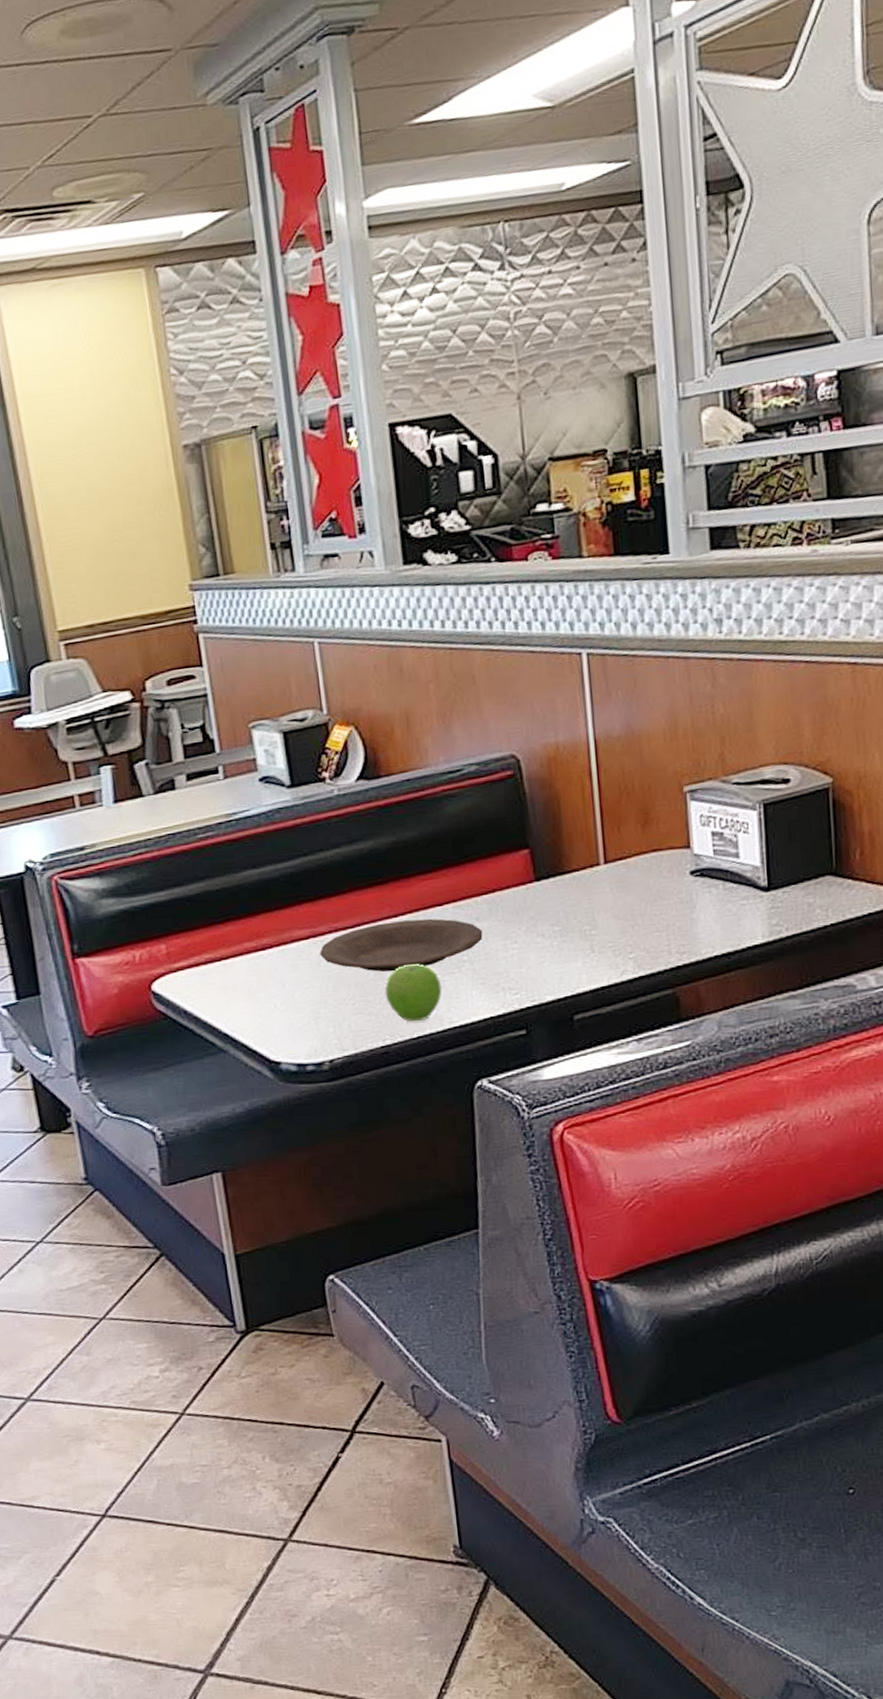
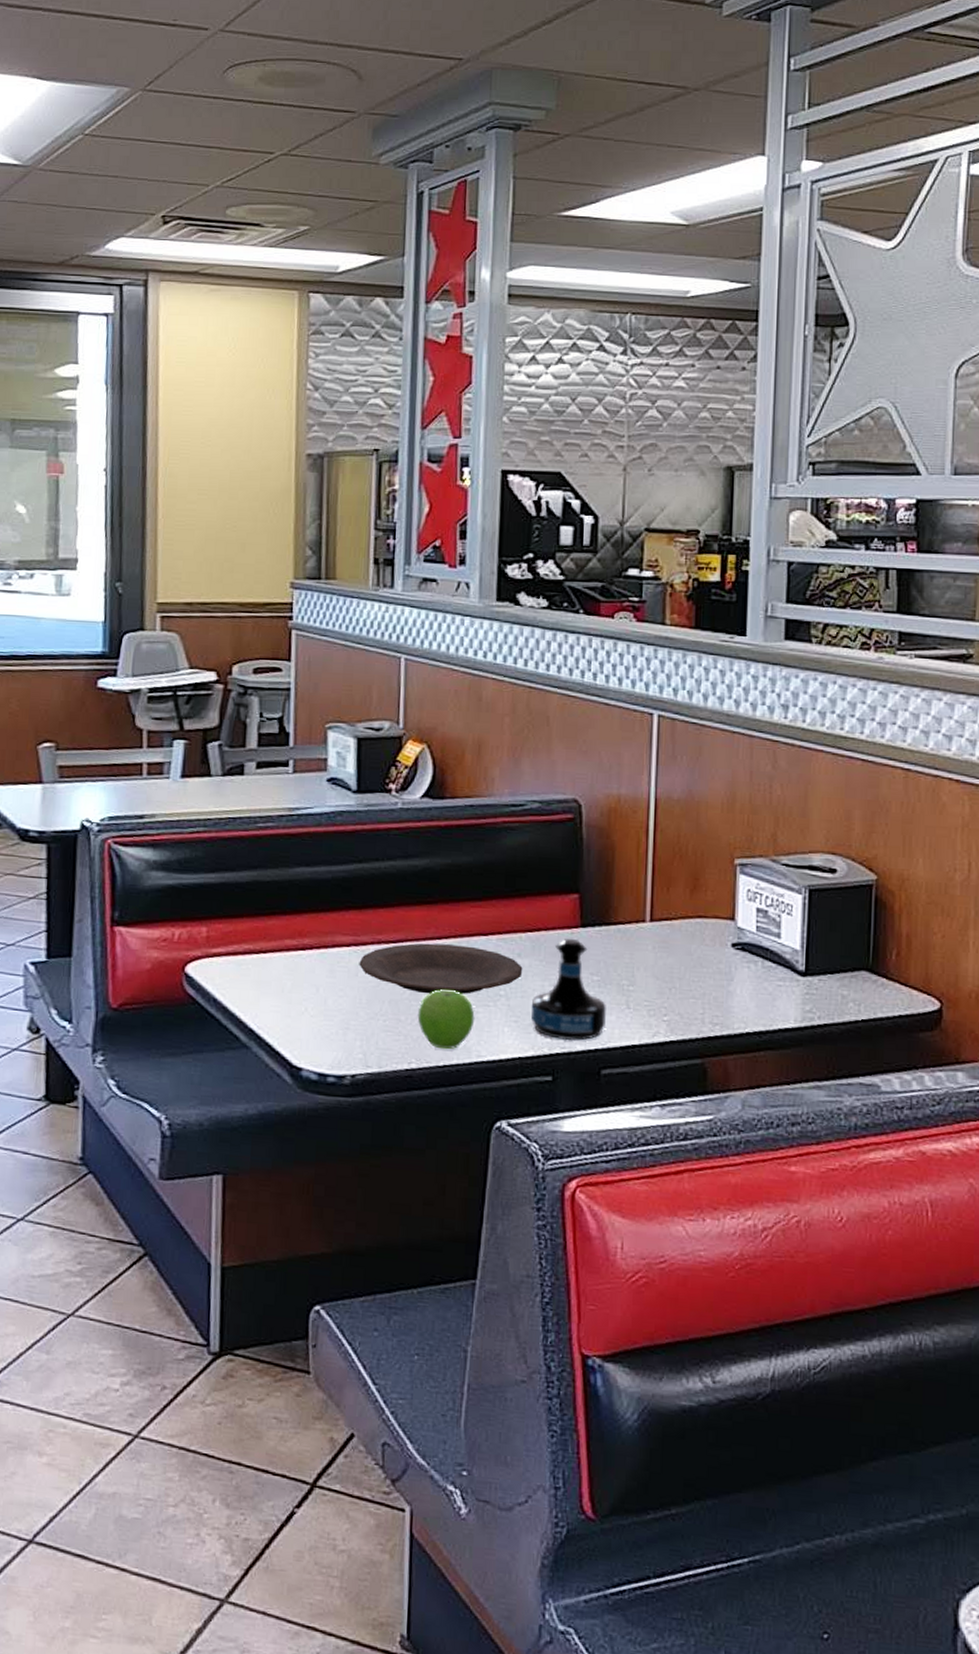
tequila bottle: none [496,893,573,994] -> present [531,938,606,1041]

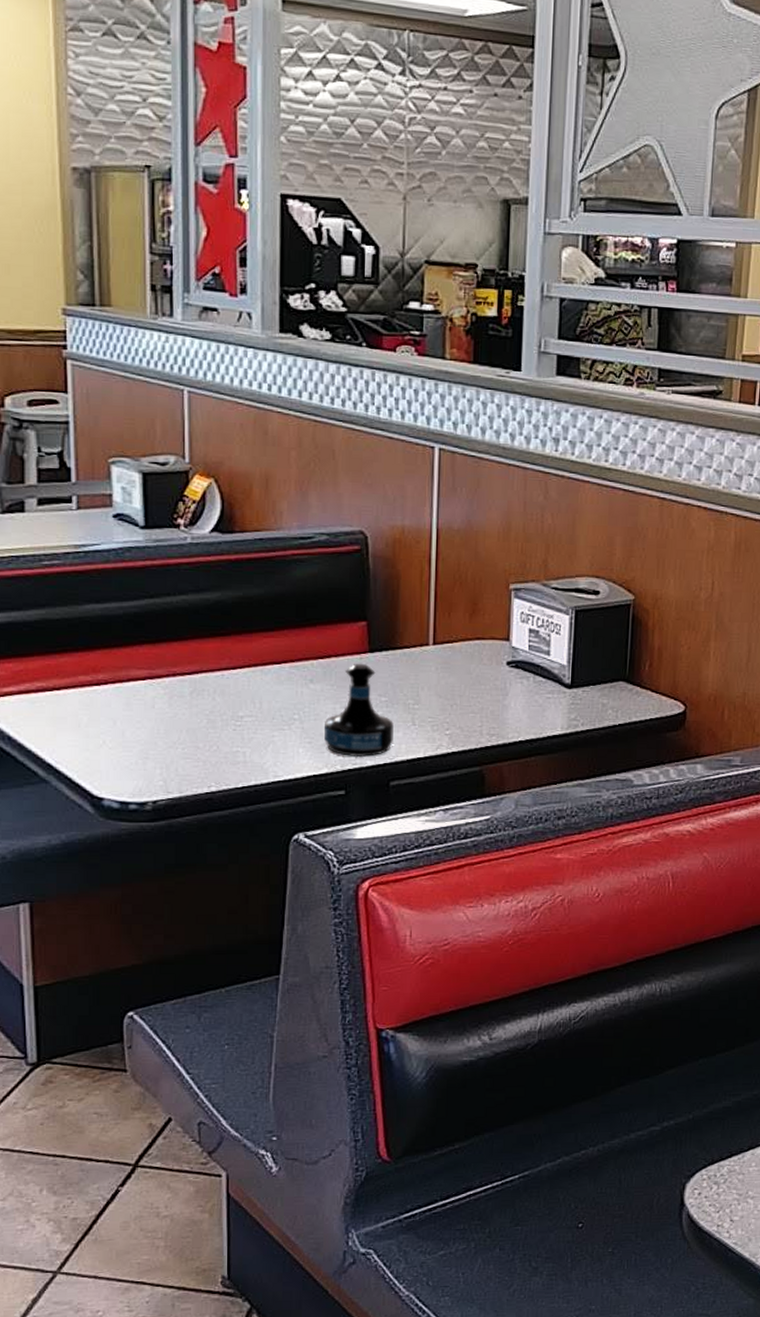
plate: present [359,943,523,994] -> none [155,673,315,722]
fruit: present [417,989,475,1050] -> none [215,717,271,772]

